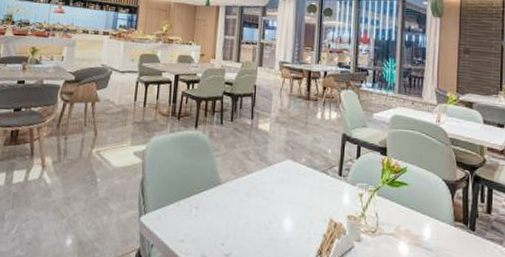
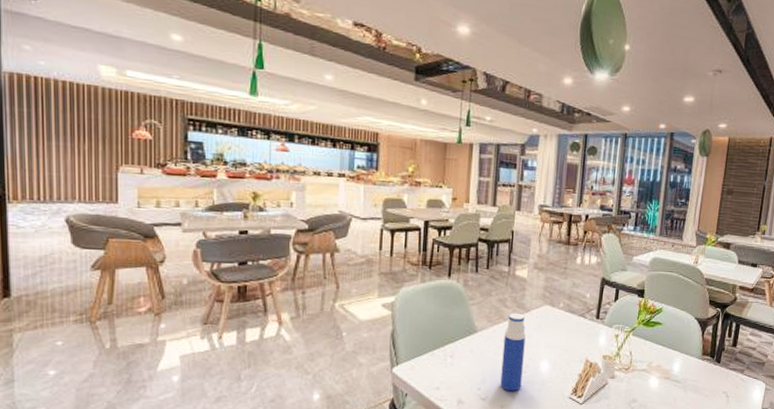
water bottle: none [243,166,269,250] -> present [500,313,526,392]

